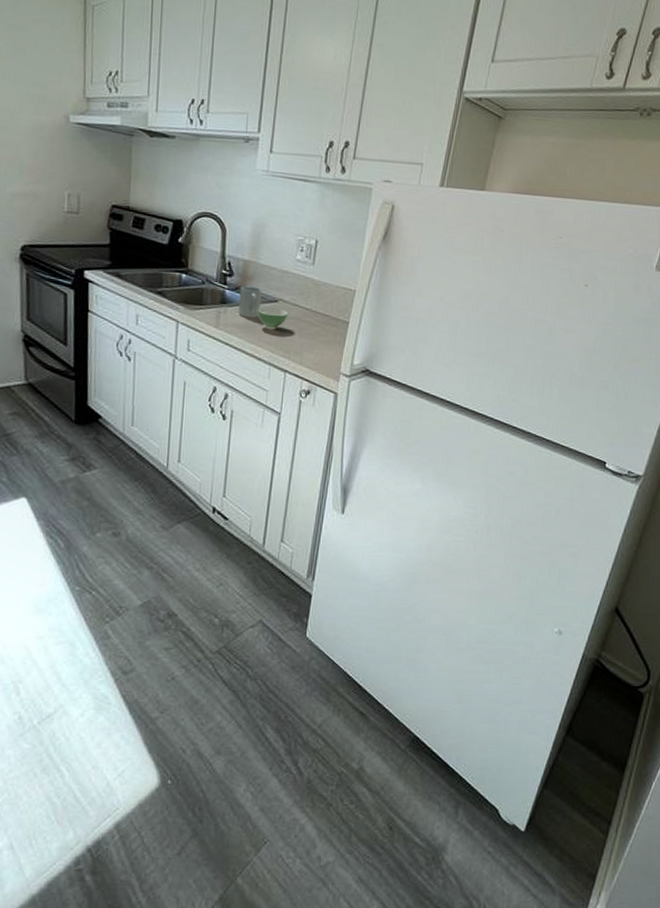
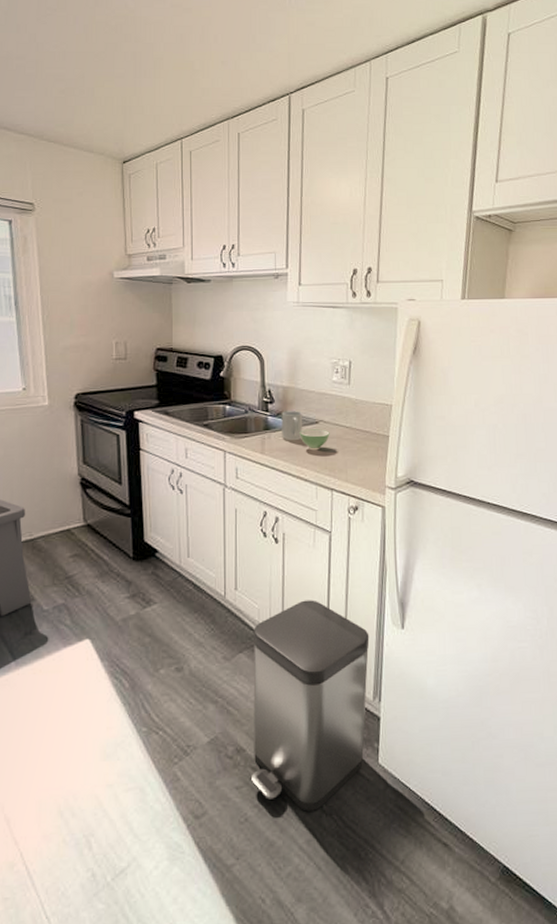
pedal bin: none [180,478,309,675] -> present [250,600,370,812]

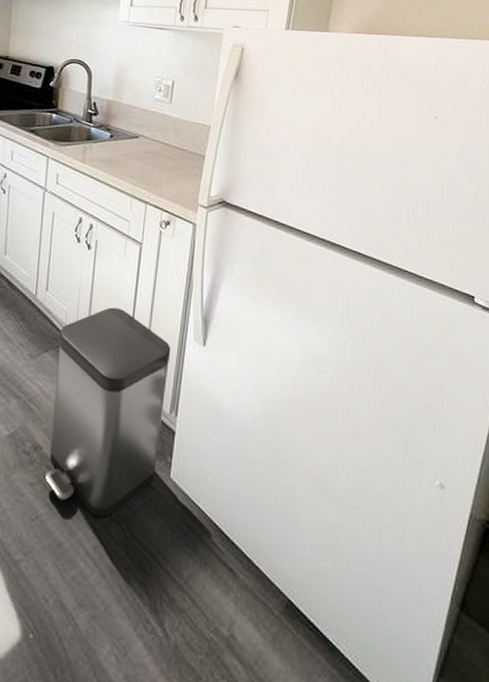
mug: present [281,411,303,441] -> none [102,123,124,153]
bowl: present [299,429,330,451] -> none [119,142,149,164]

